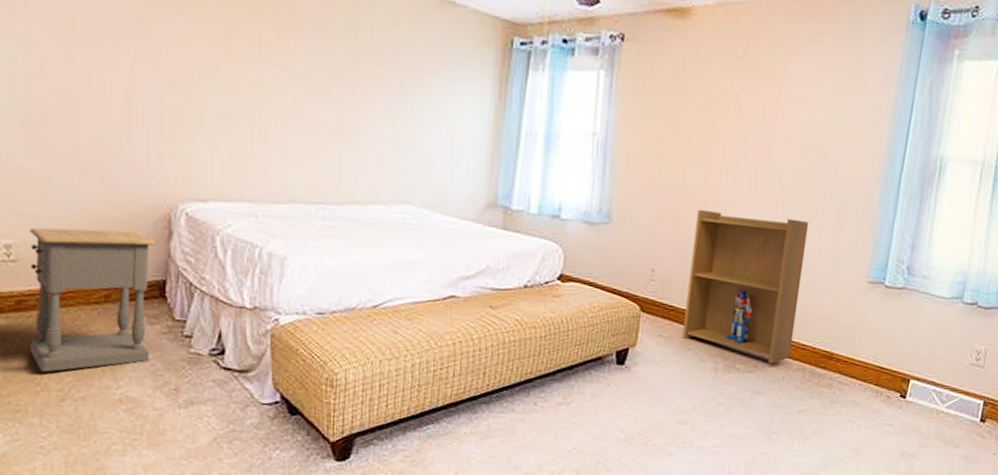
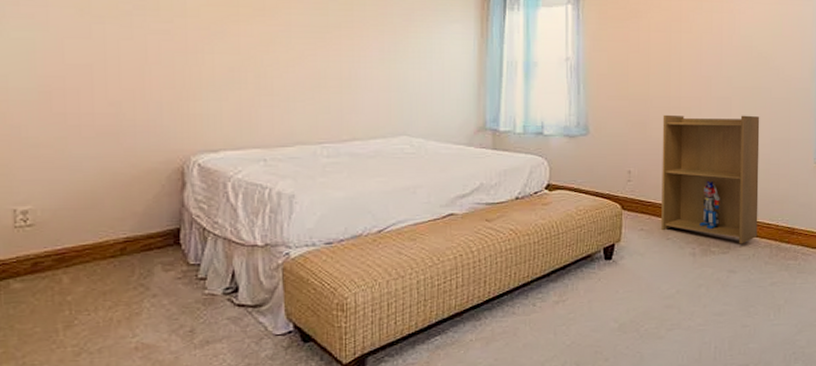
nightstand: present [28,227,156,373] -> none [45,186,170,330]

